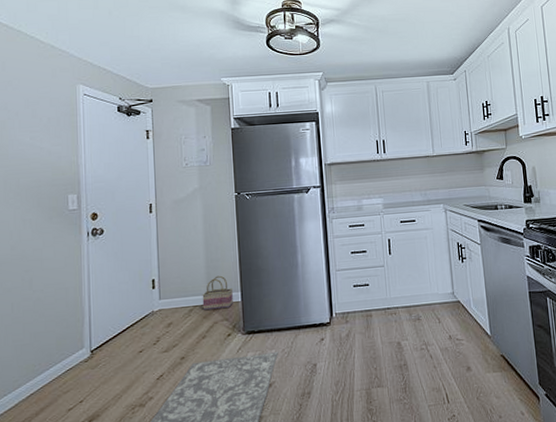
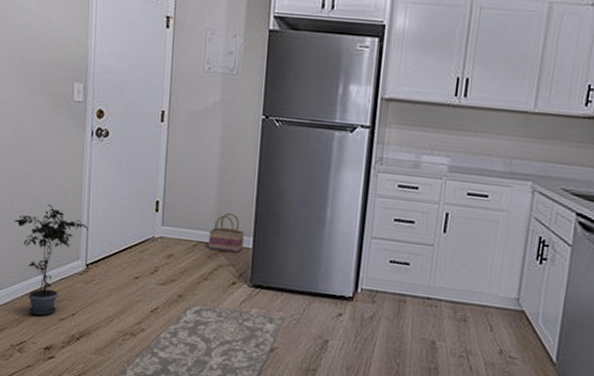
potted plant: none [16,304,90,412] -> present [14,204,88,316]

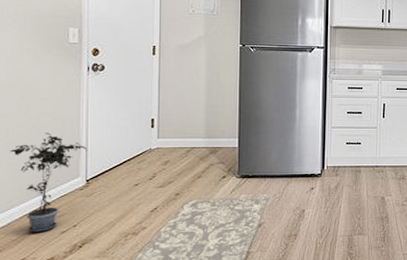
basket: present [208,212,244,254] -> none [200,121,230,153]

